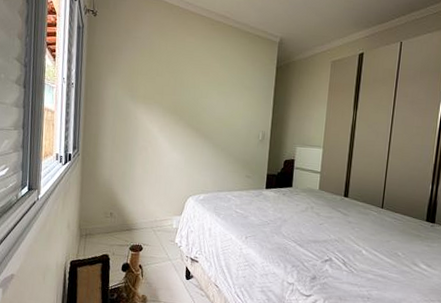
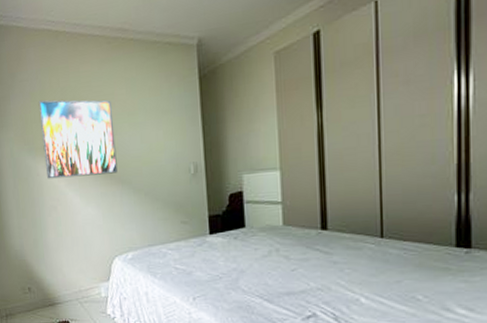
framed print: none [143,57,207,129] -> present [38,100,118,179]

